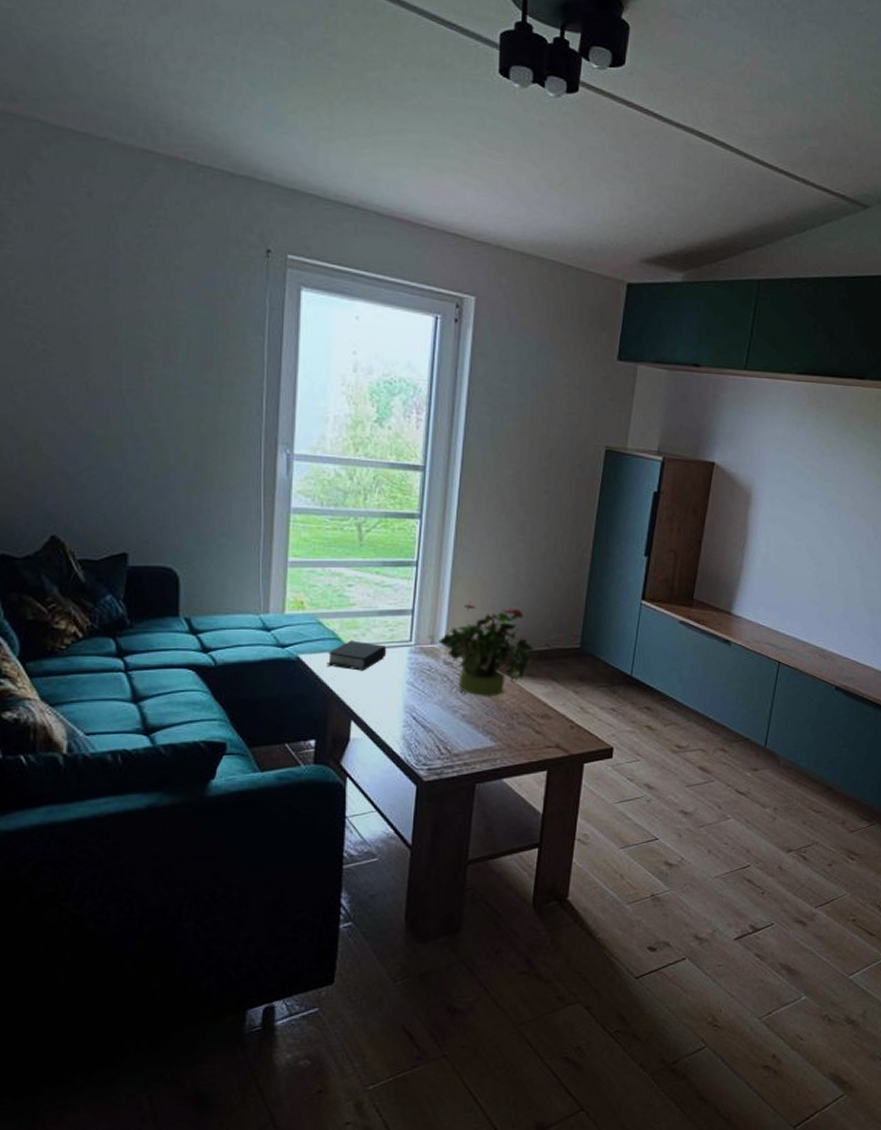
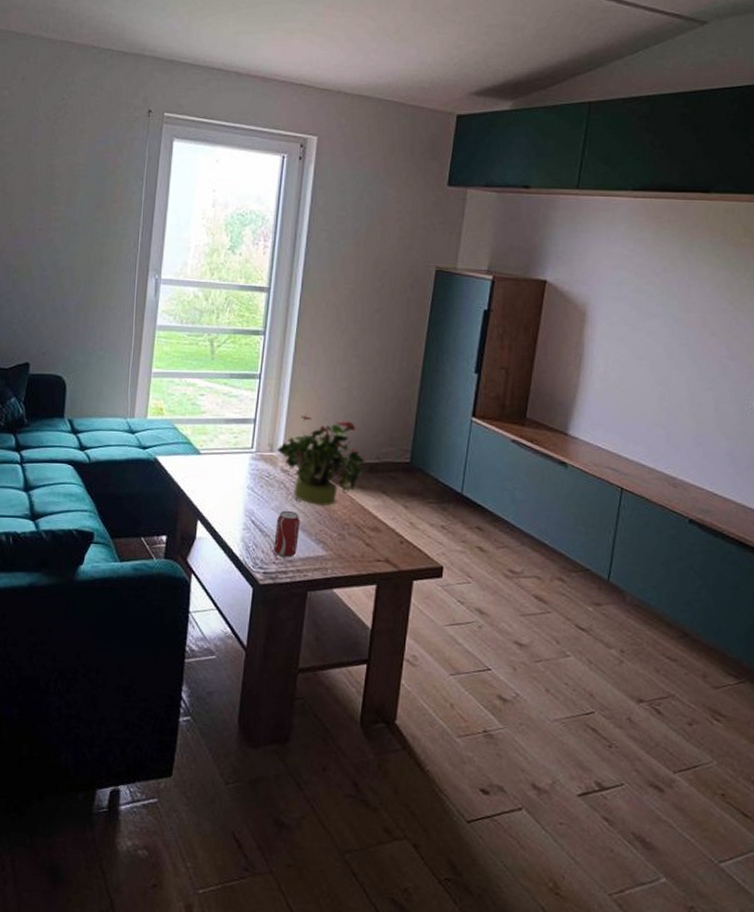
book: present [327,640,387,671] -> none [179,445,231,474]
beverage can: none [438,703,466,752] -> present [274,510,300,558]

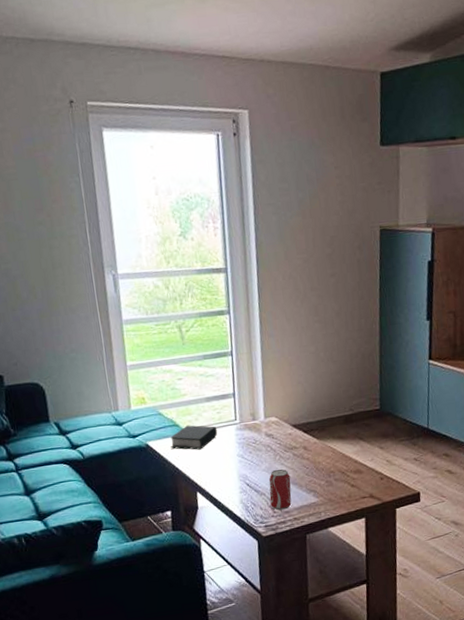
book: none [179,445,231,474] -> present [170,425,218,450]
potted plant: present [277,413,365,507] -> none [259,380,341,460]

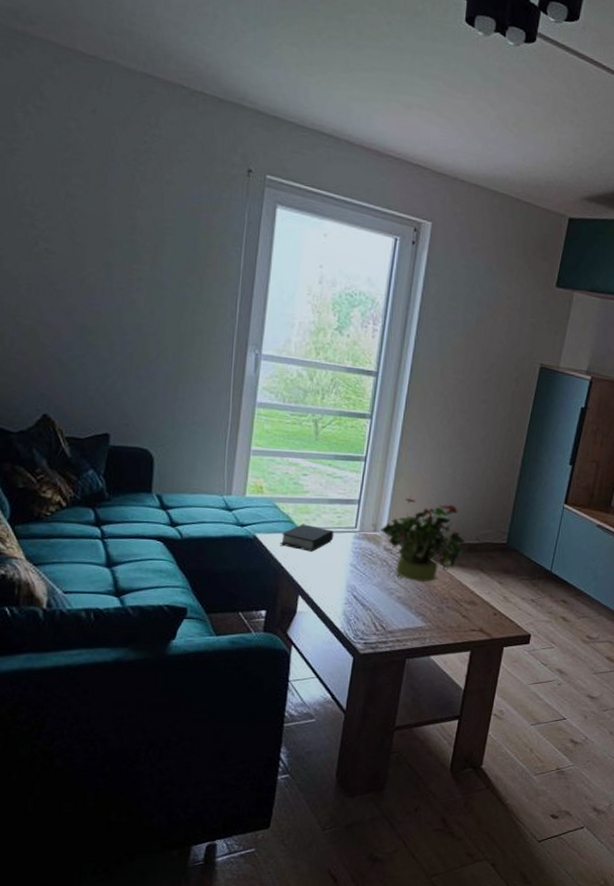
potted plant: none [259,380,341,460] -> present [381,496,466,583]
beverage can: present [269,469,292,511] -> none [375,586,402,629]

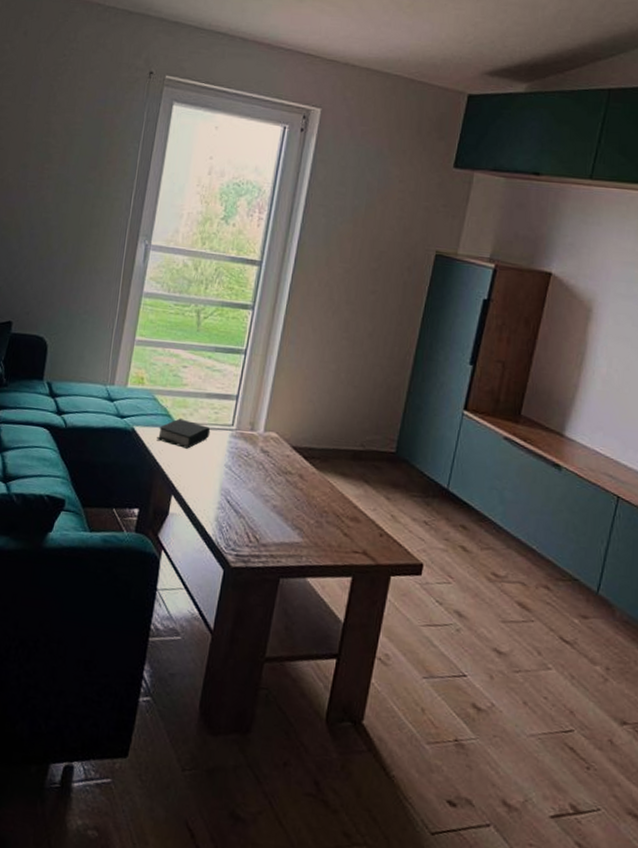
potted plant: present [381,496,466,583] -> none [258,393,349,491]

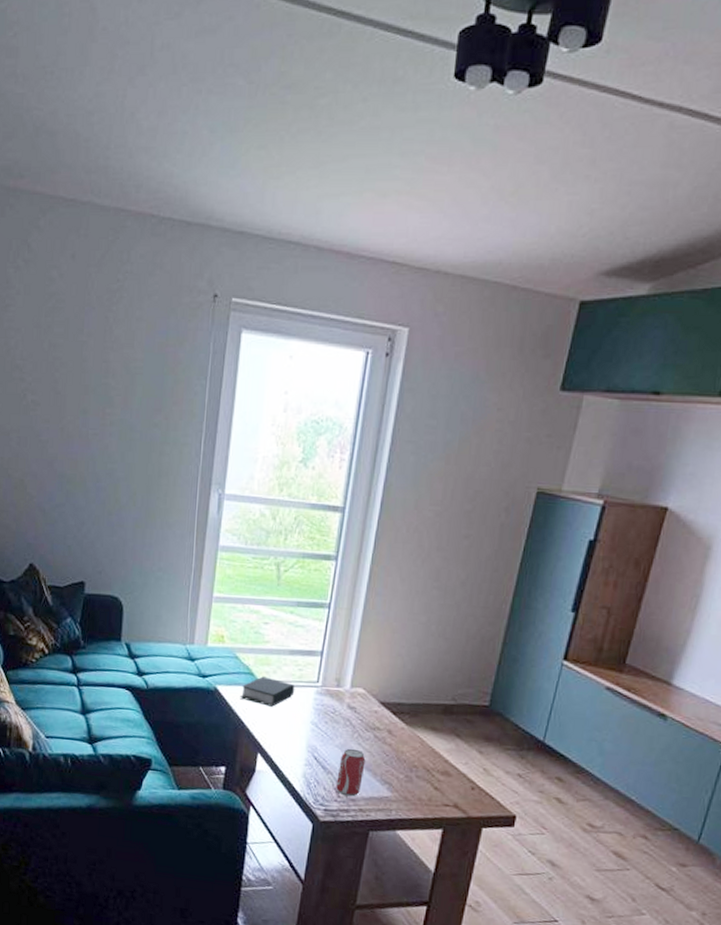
beverage can: none [248,492,278,542] -> present [336,748,366,797]

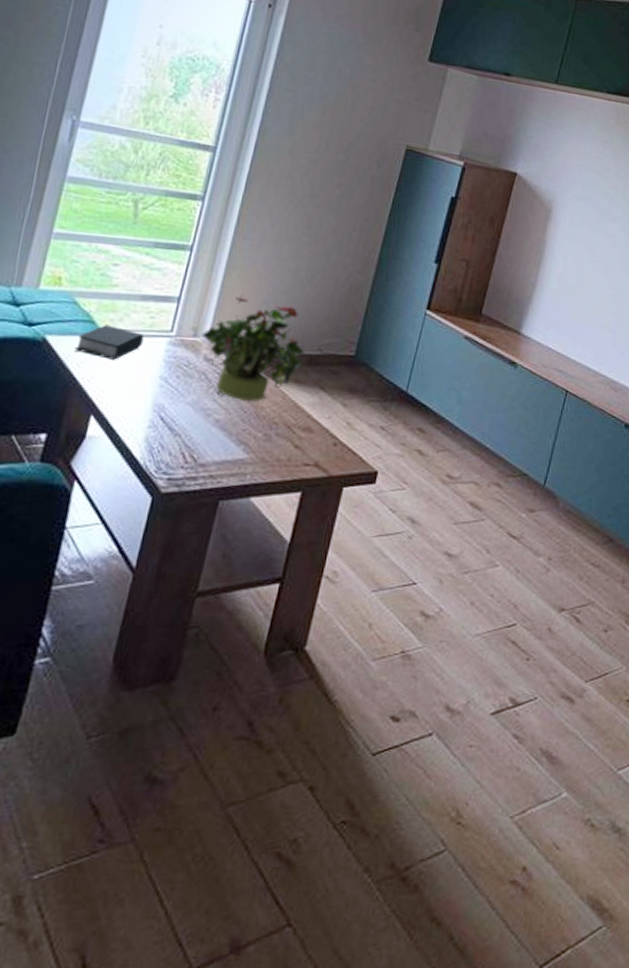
beverage can: present [336,748,366,797] -> none [183,405,221,462]
potted plant: none [344,648,440,747] -> present [202,294,305,402]

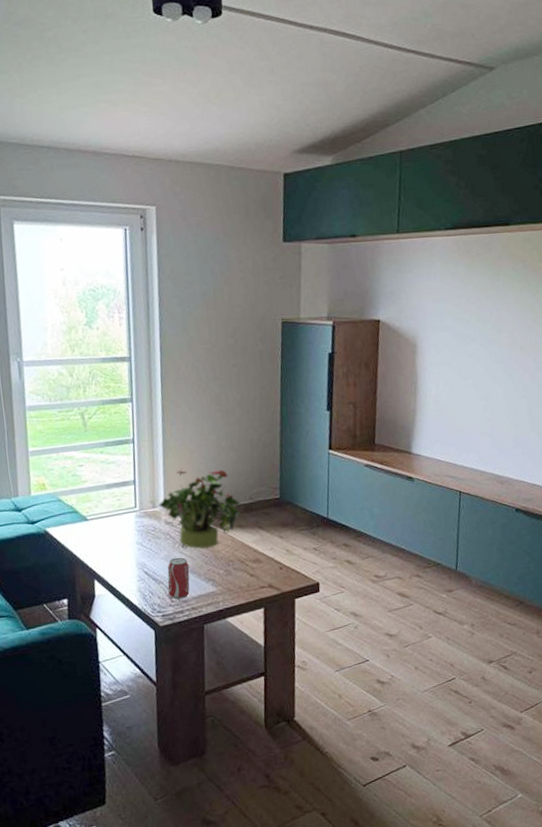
book: present [74,325,144,360] -> none [69,512,117,537]
beverage can: none [183,405,221,462] -> present [167,557,190,600]

